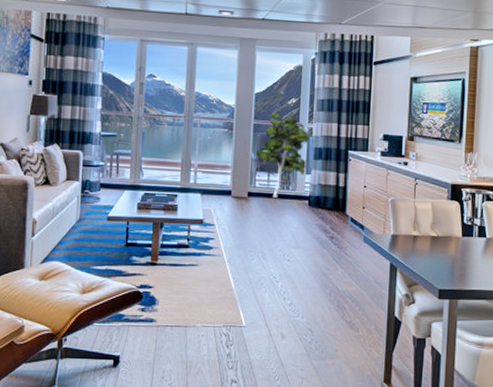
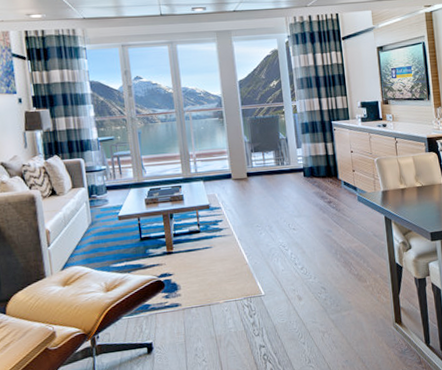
indoor plant: present [256,112,310,199] -> none [248,95,296,175]

